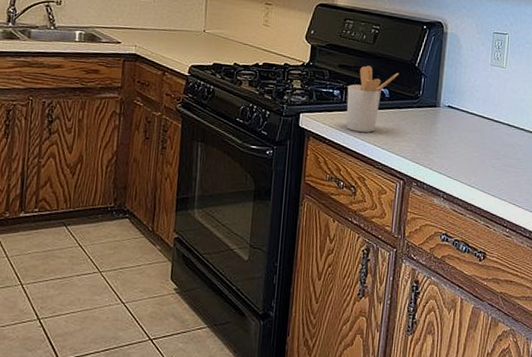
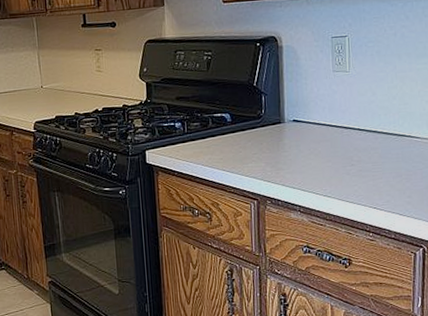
utensil holder: present [346,65,399,132] -> none [188,93,238,160]

